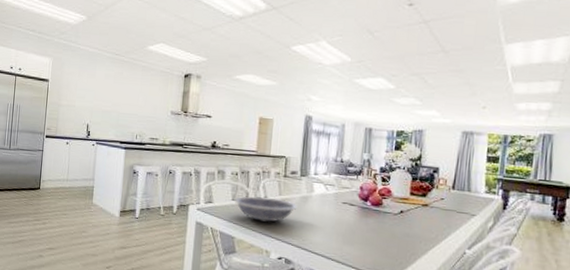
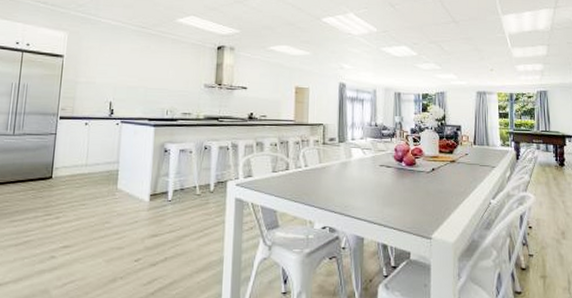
bowl: present [234,195,298,222] -> none [274,165,338,191]

